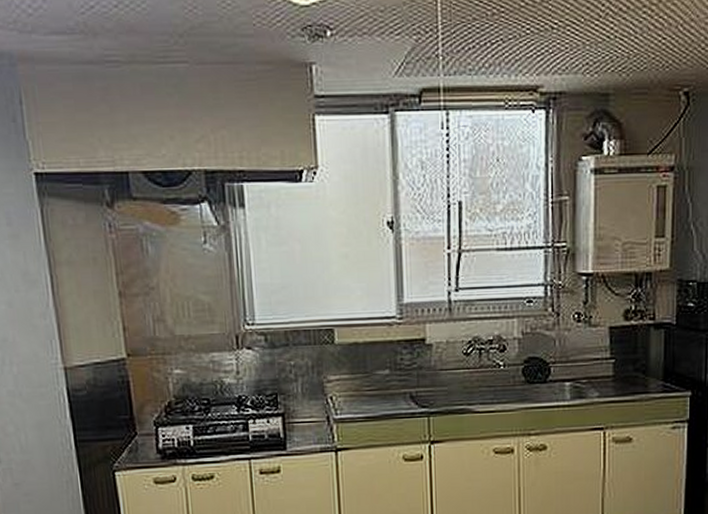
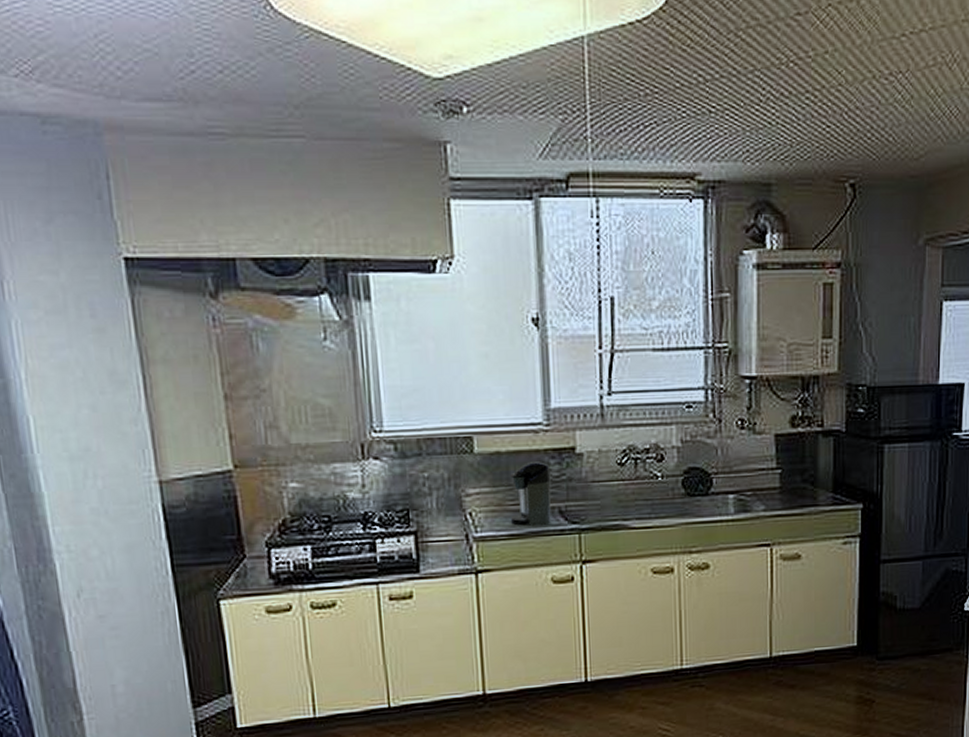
coffee maker: none [366,351,404,410] -> present [510,462,551,527]

